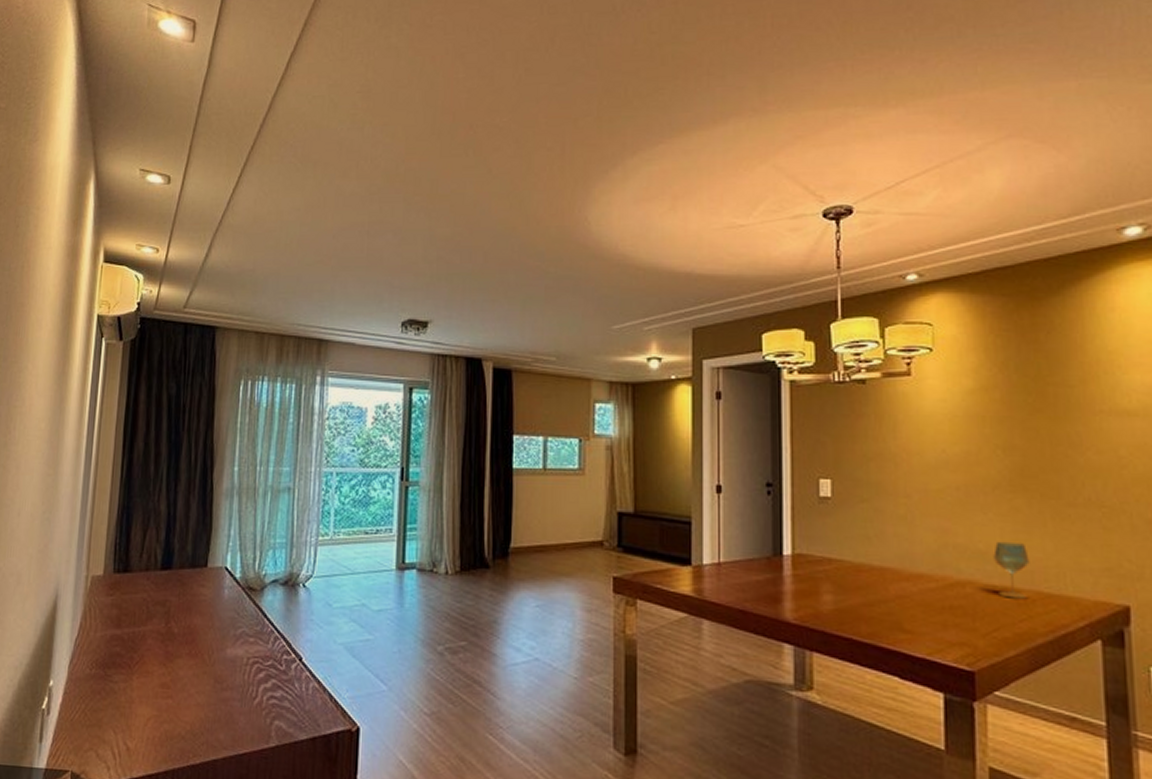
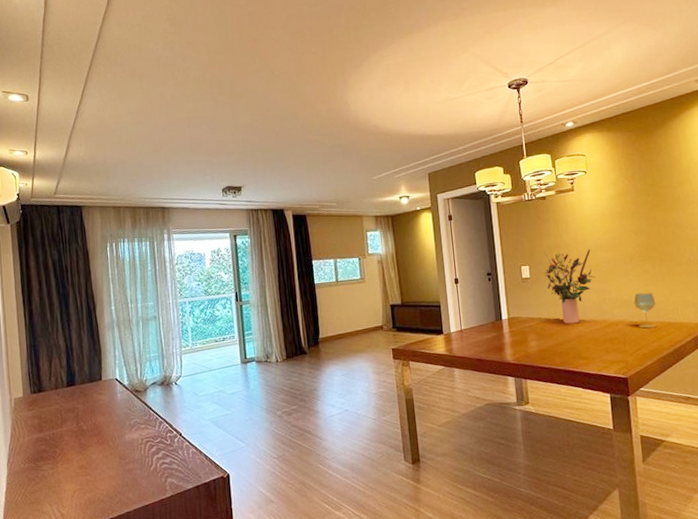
bouquet: none [853,461,935,576] -> present [544,248,596,324]

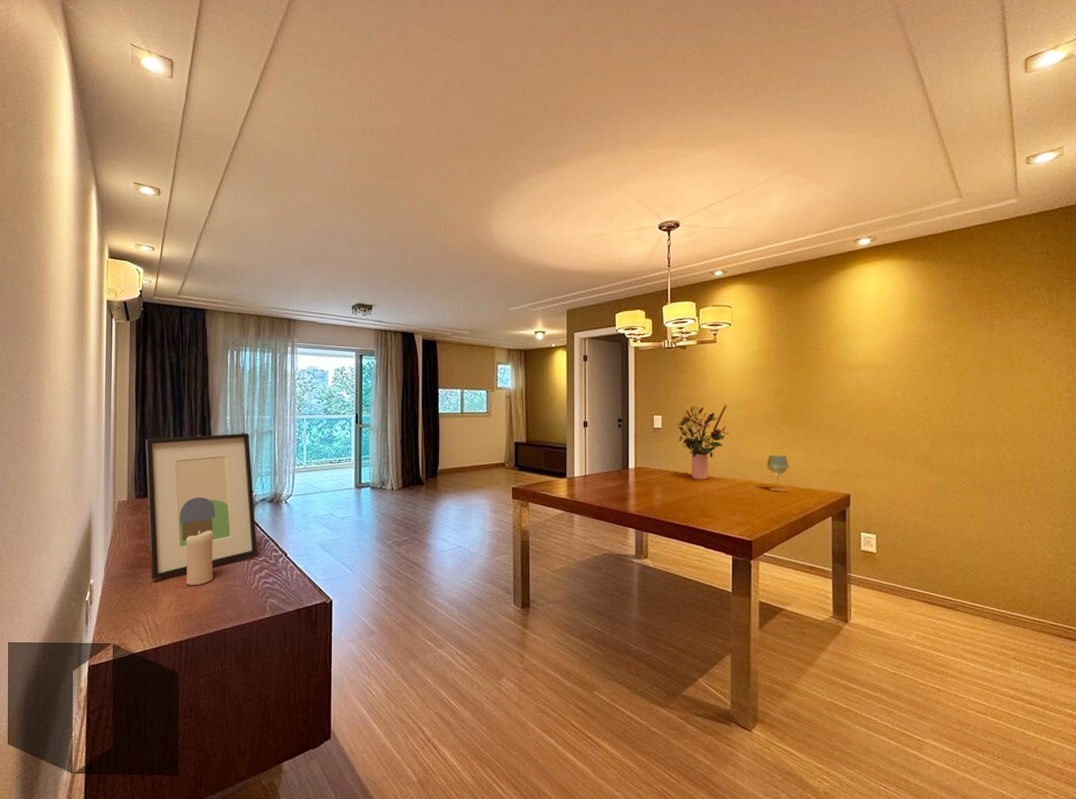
picture frame: none [35,319,154,471] -> present [145,431,258,580]
candle: none [82,418,113,474] -> present [185,530,213,586]

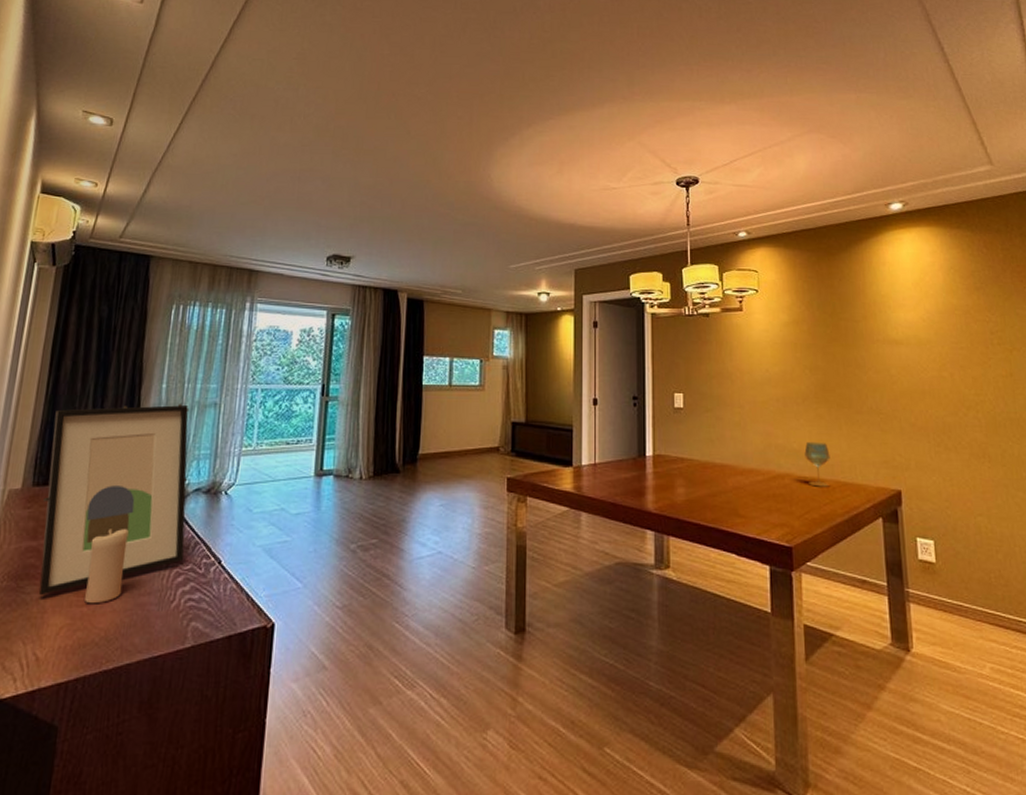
bouquet: present [676,403,729,480] -> none [700,379,761,471]

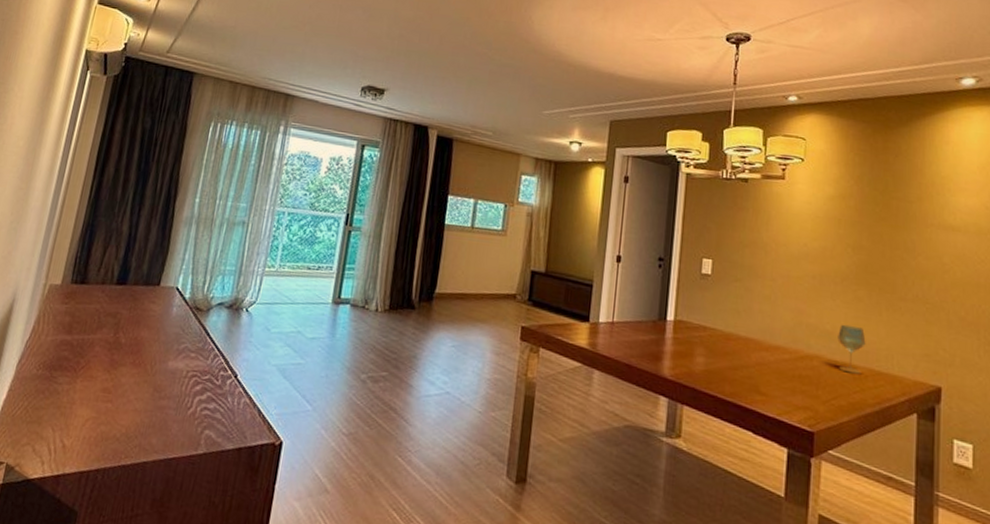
picture frame: present [38,403,190,596] -> none [69,214,219,388]
candle: present [83,529,129,604] -> none [109,332,155,402]

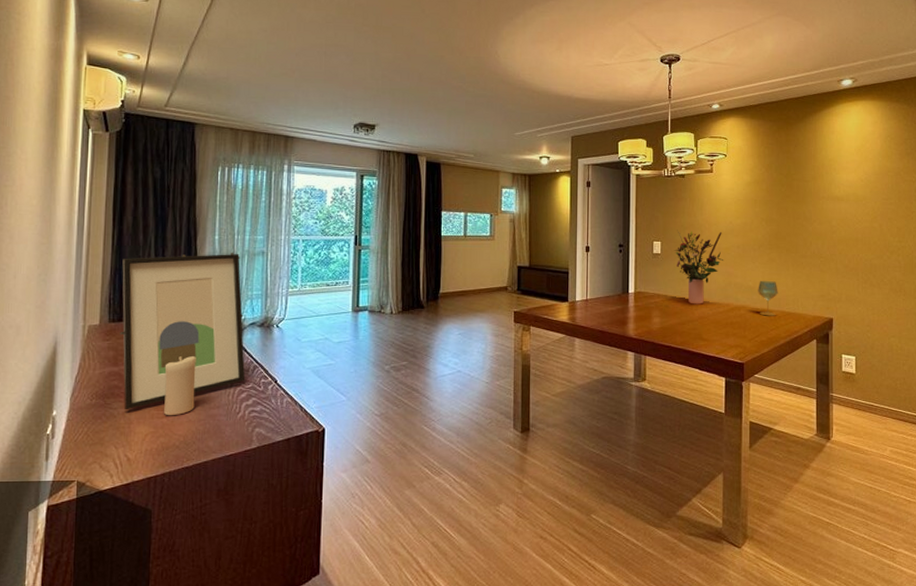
picture frame: none [69,214,219,388] -> present [120,252,246,410]
candle: none [109,332,155,402] -> present [163,356,196,416]
bouquet: none [729,246,794,347] -> present [674,230,724,304]

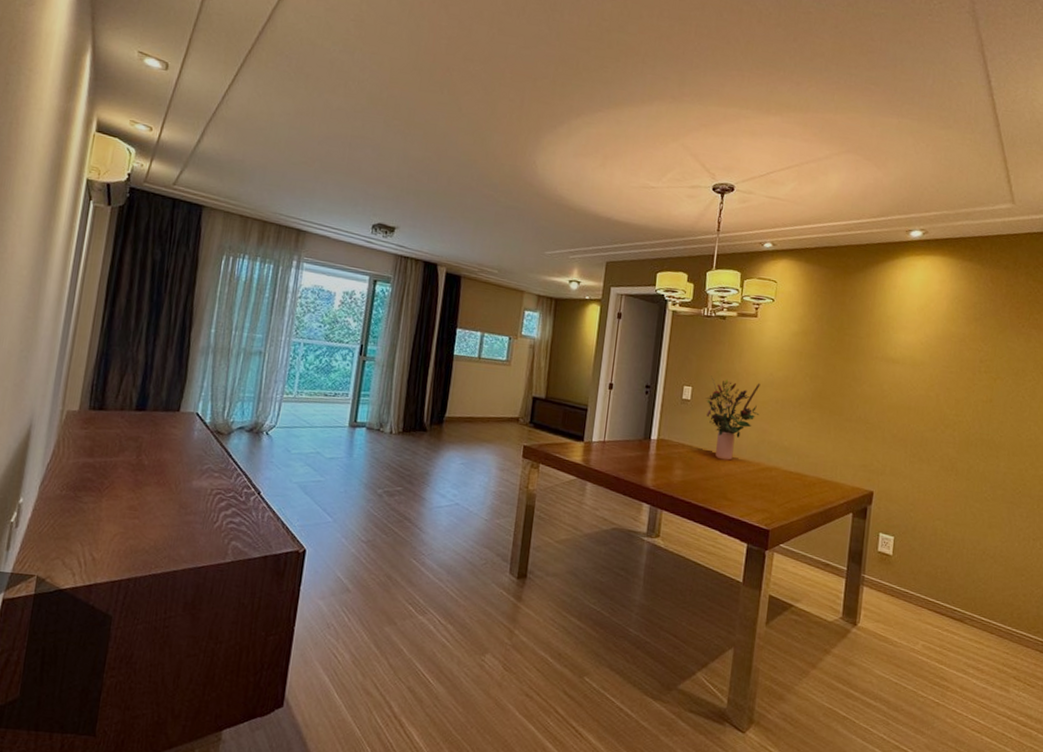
picture frame: present [120,252,246,410] -> none [94,343,236,506]
candle: present [163,356,196,416] -> none [135,454,177,518]
wine glass: present [758,280,778,316] -> none [793,441,816,482]

